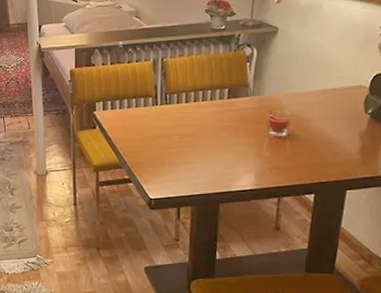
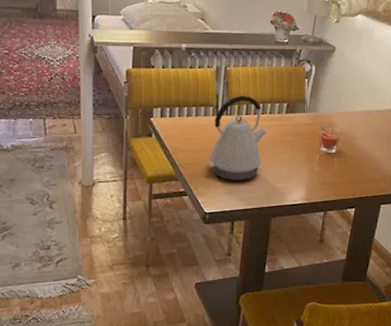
kettle: none [149,84,208,167] -> present [207,95,267,180]

